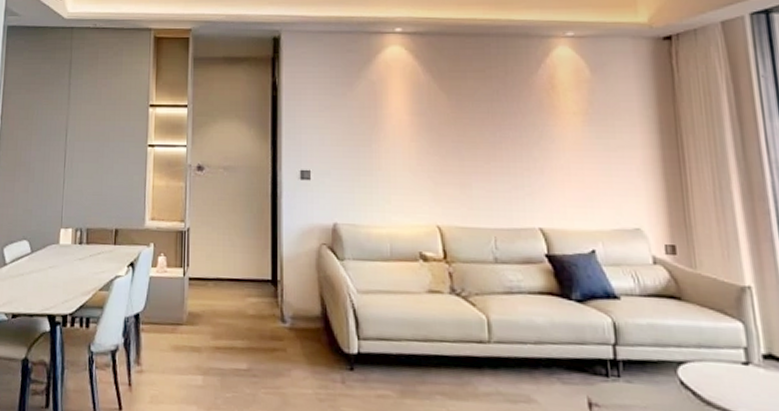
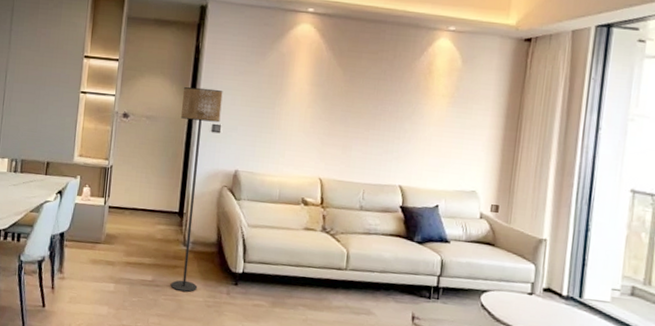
floor lamp: none [262,129,309,383] -> present [170,86,223,293]

